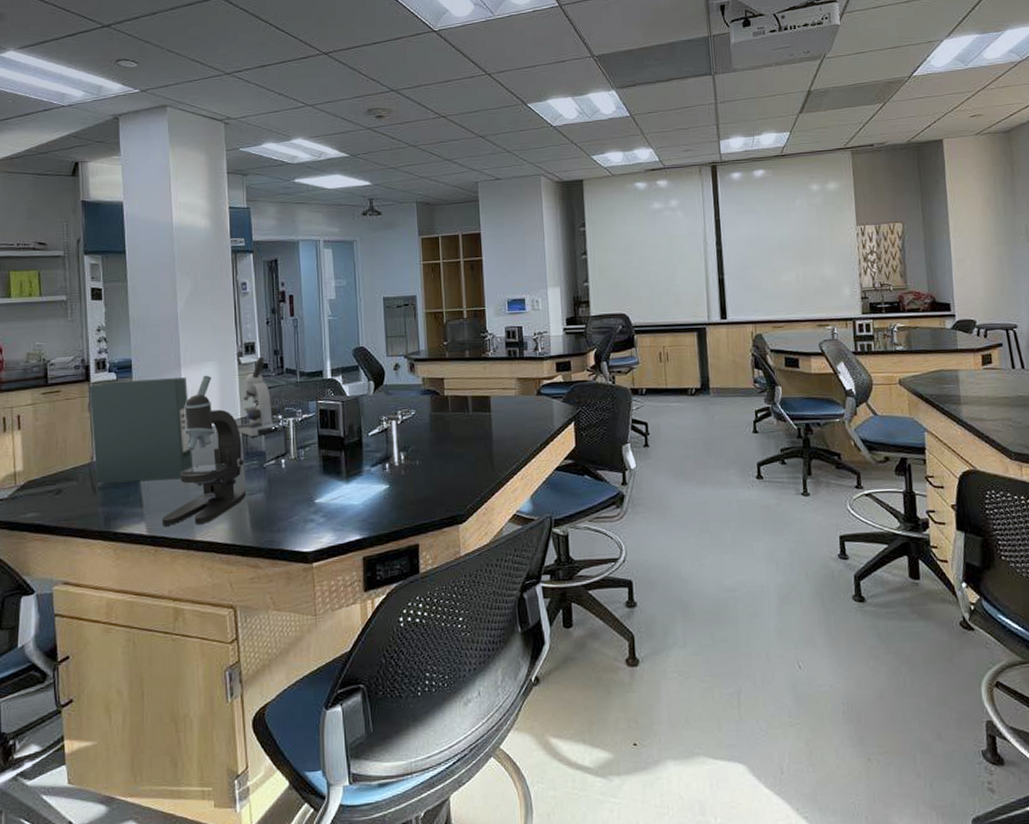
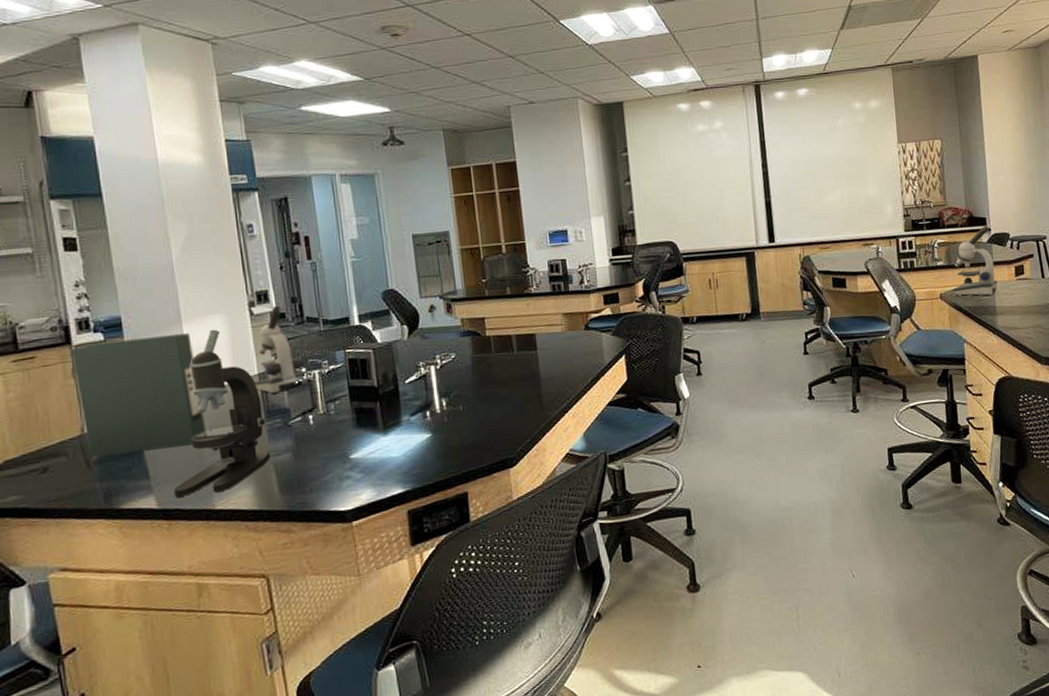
microscope: none [914,311,963,384] -> present [953,225,998,296]

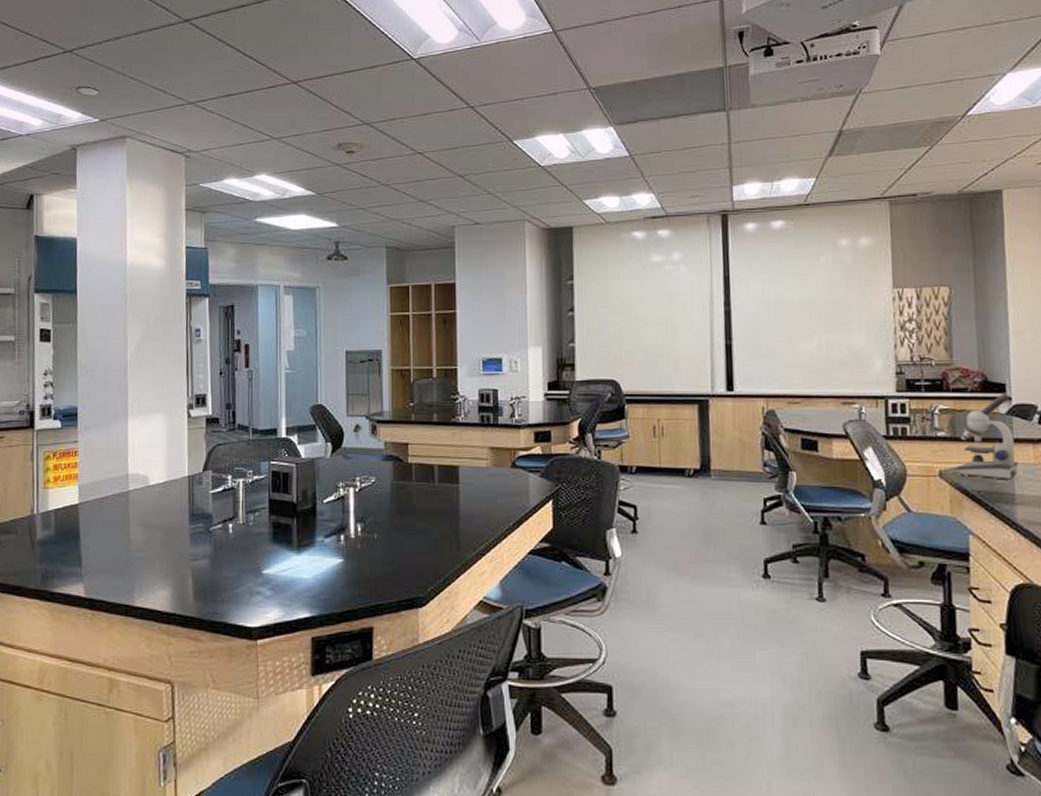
binder: present [71,333,207,458] -> none [32,429,137,539]
microscope: present [173,329,270,497] -> none [100,427,189,588]
microscope: present [255,305,309,394] -> none [184,410,233,498]

